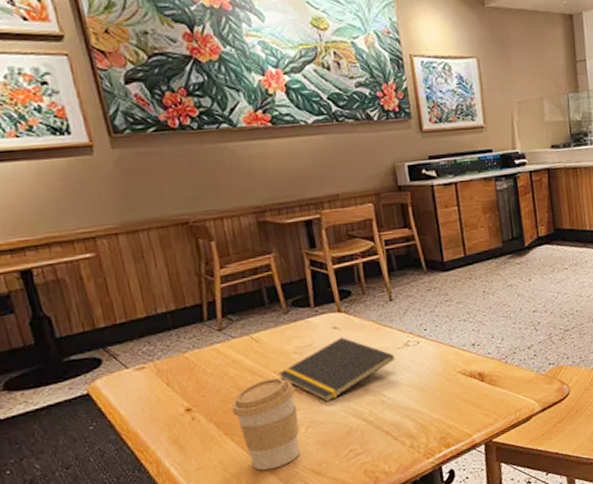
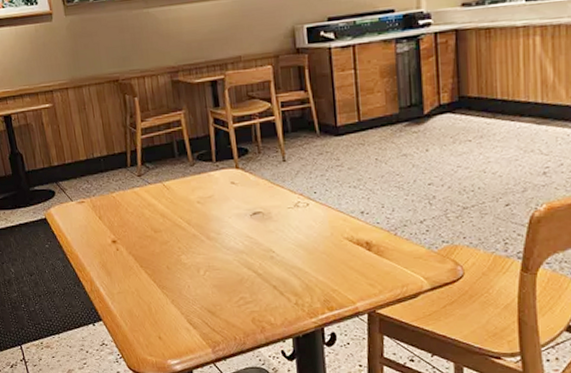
coffee cup: present [231,377,300,471] -> none [146,222,199,303]
notepad: present [277,337,395,402] -> none [183,192,285,251]

